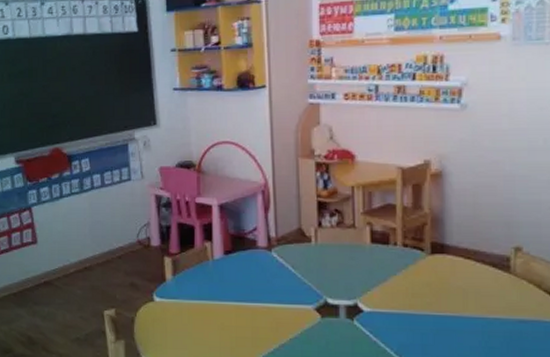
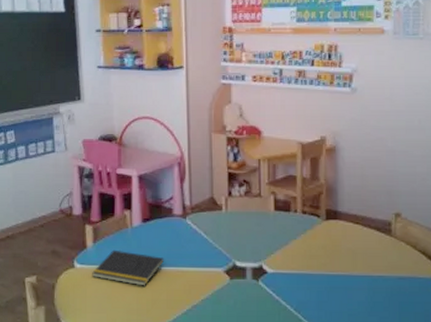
notepad: none [172,283,248,323] -> present [92,249,164,286]

